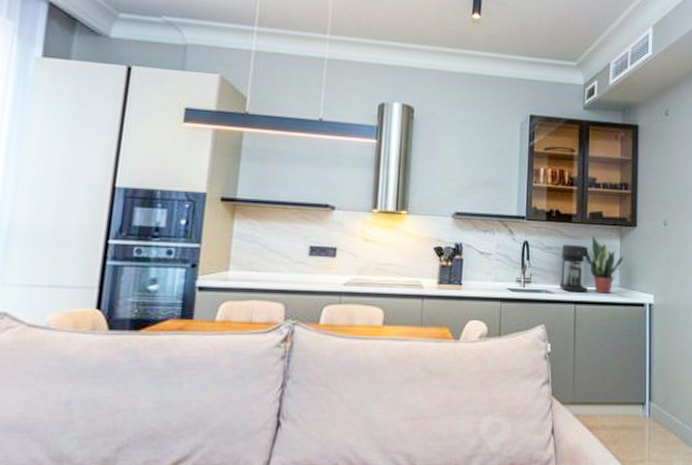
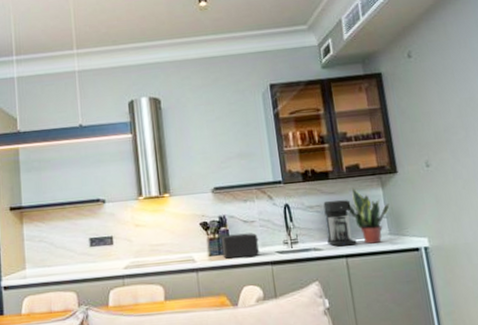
toaster: none [452,264,492,292] -> present [221,232,260,260]

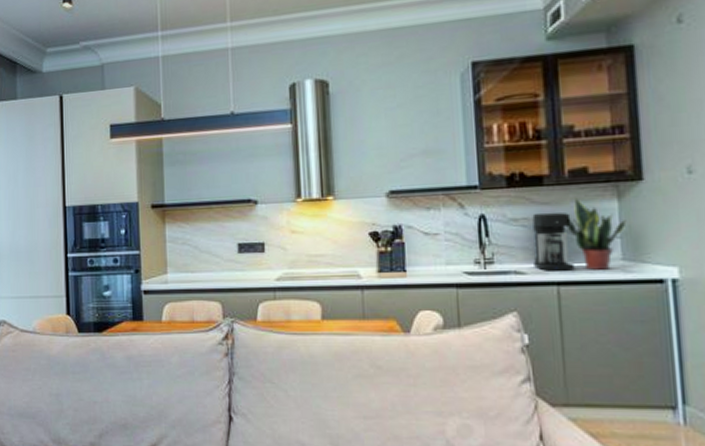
toaster: present [221,232,260,260] -> none [394,247,443,278]

